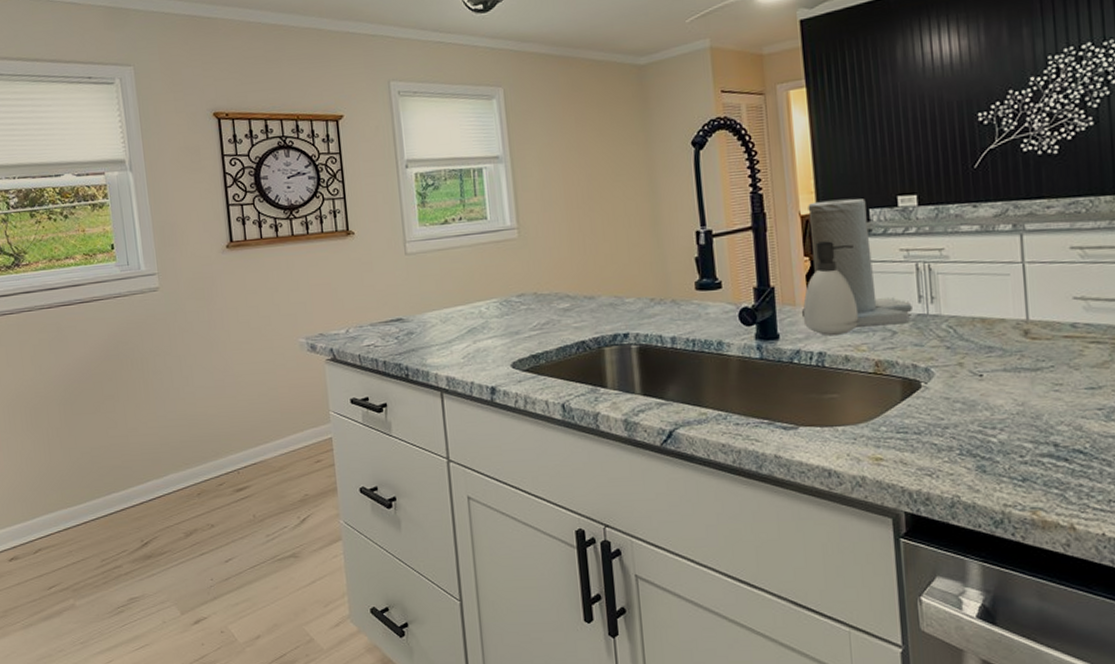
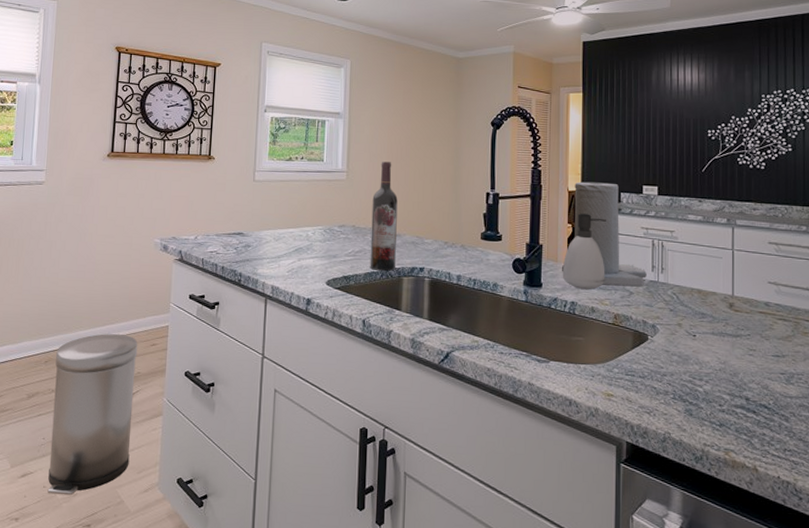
pedal bin: none [208,453,313,639] -> present [47,334,138,496]
wine bottle: none [553,209,594,343] -> present [370,161,398,271]

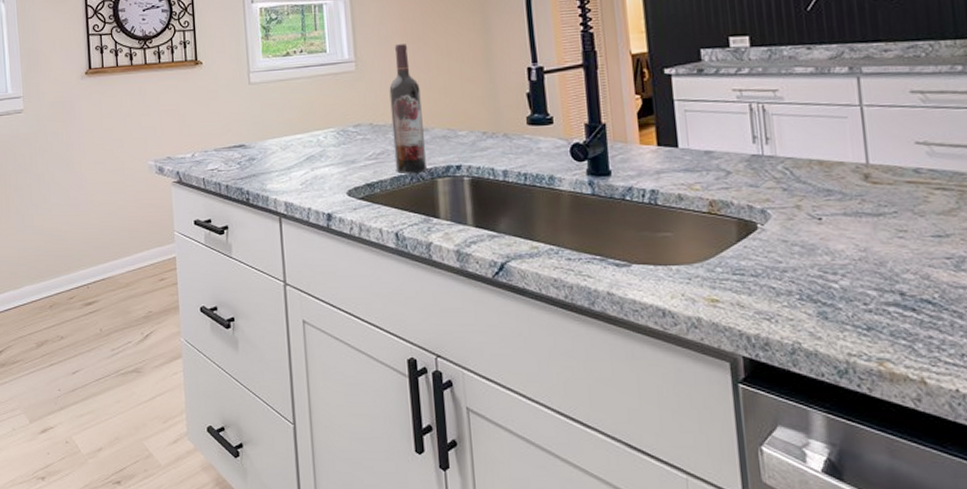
pedal bin: present [47,334,138,496] -> none [60,271,153,451]
paper towel: present [562,181,647,286] -> none [634,38,747,165]
soap dispenser: present [562,213,606,289] -> none [634,80,693,173]

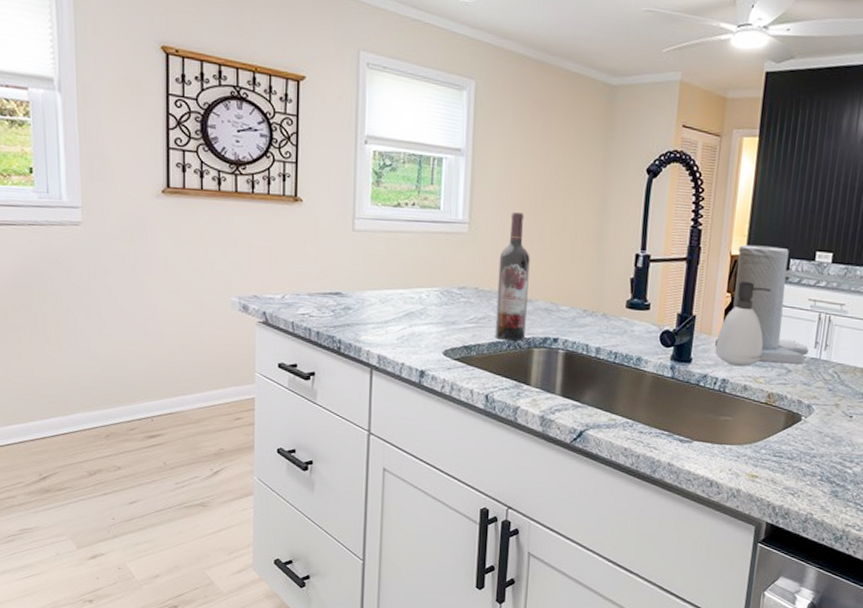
paper towel: none [634,38,747,165] -> present [715,244,809,364]
soap dispenser: none [634,80,693,173] -> present [715,281,771,366]

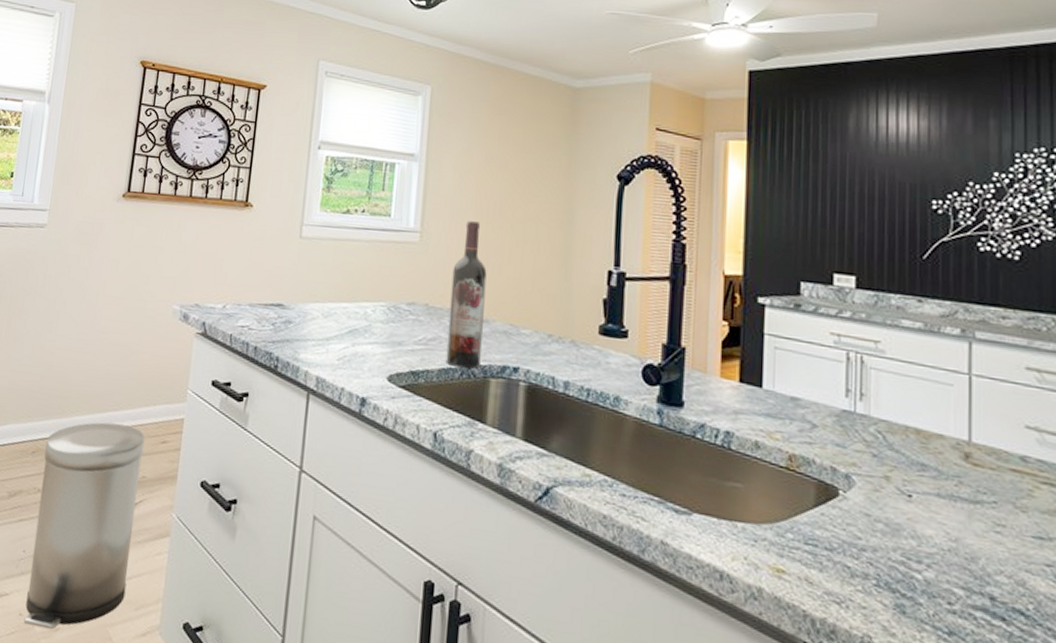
pedal bin: none [119,405,219,577] -> present [24,422,145,630]
paper towel: present [715,244,809,364] -> none [713,262,838,417]
soap dispenser: present [715,281,771,366] -> none [713,307,779,416]

